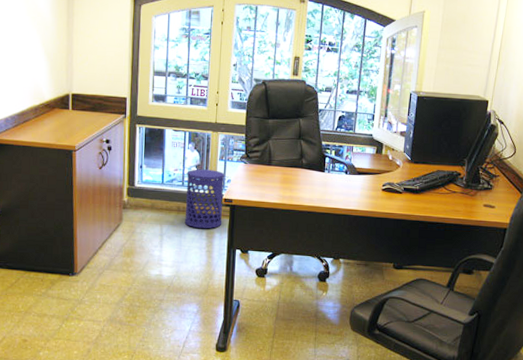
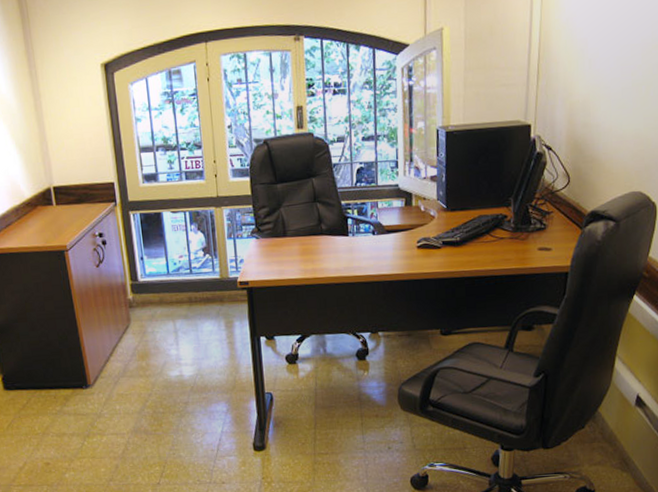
waste bin: present [184,169,225,228] -> none [193,250,241,319]

